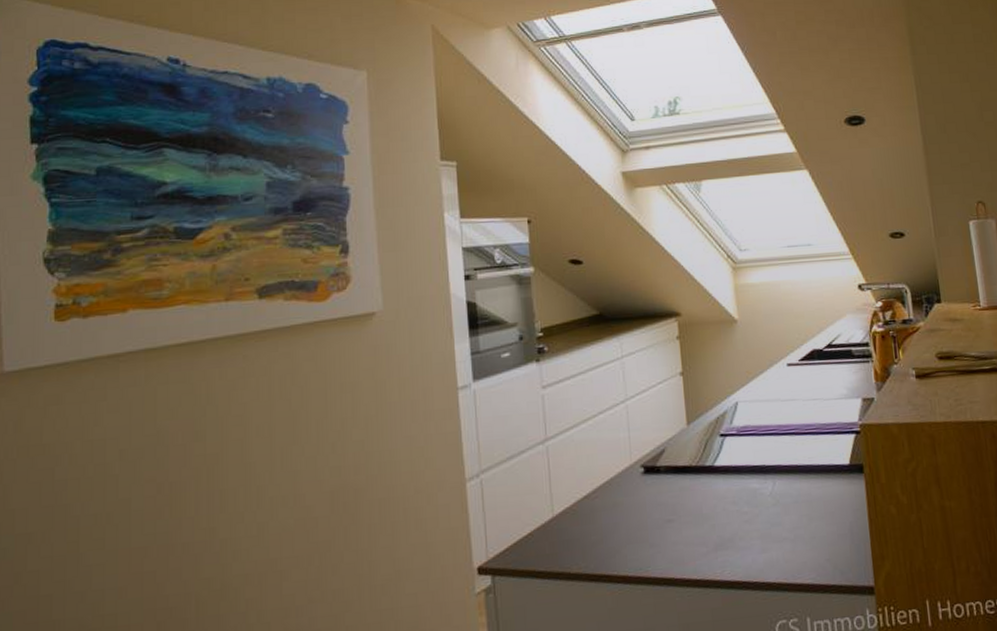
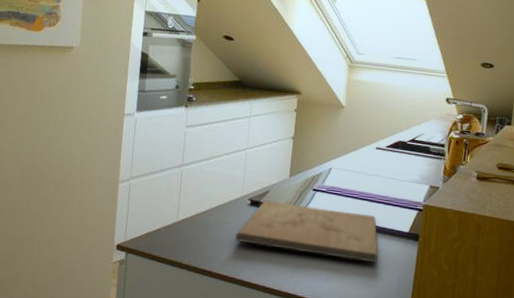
cutting board: none [632,451,820,527] -> present [234,199,378,263]

